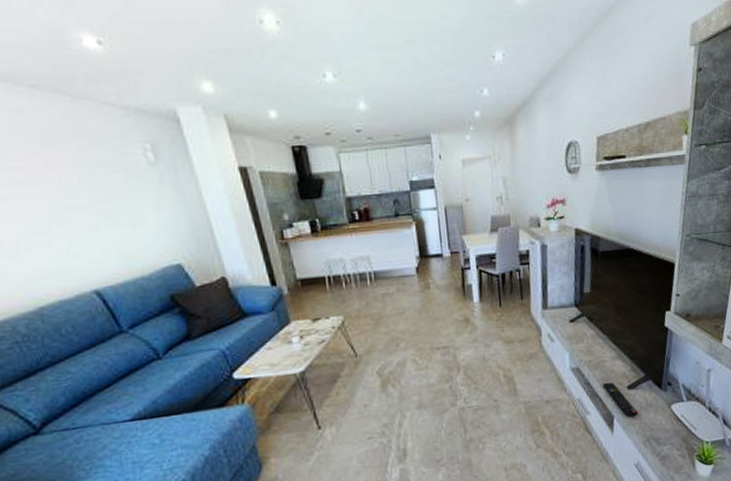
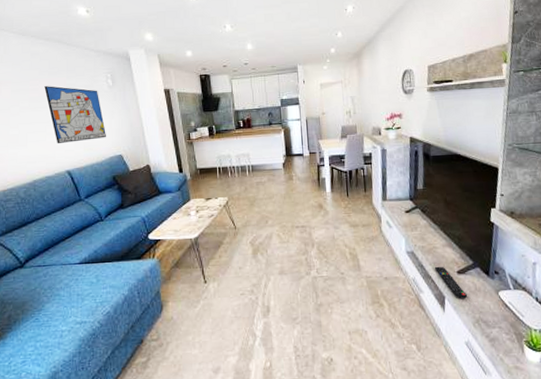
wall art: none [38,161,153,250] -> present [44,86,106,143]

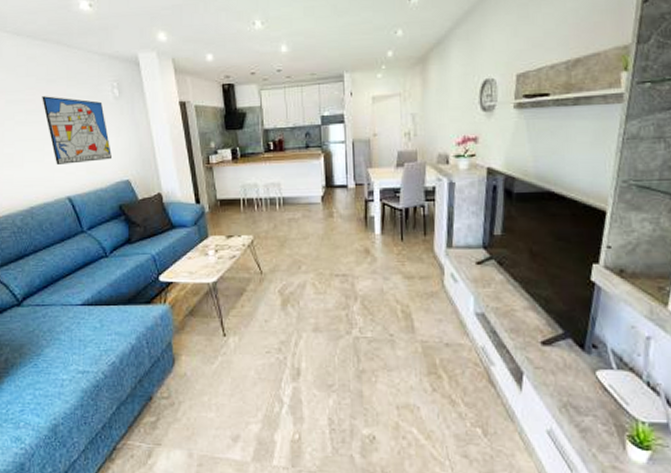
remote control: present [434,266,468,300] -> none [510,333,554,377]

